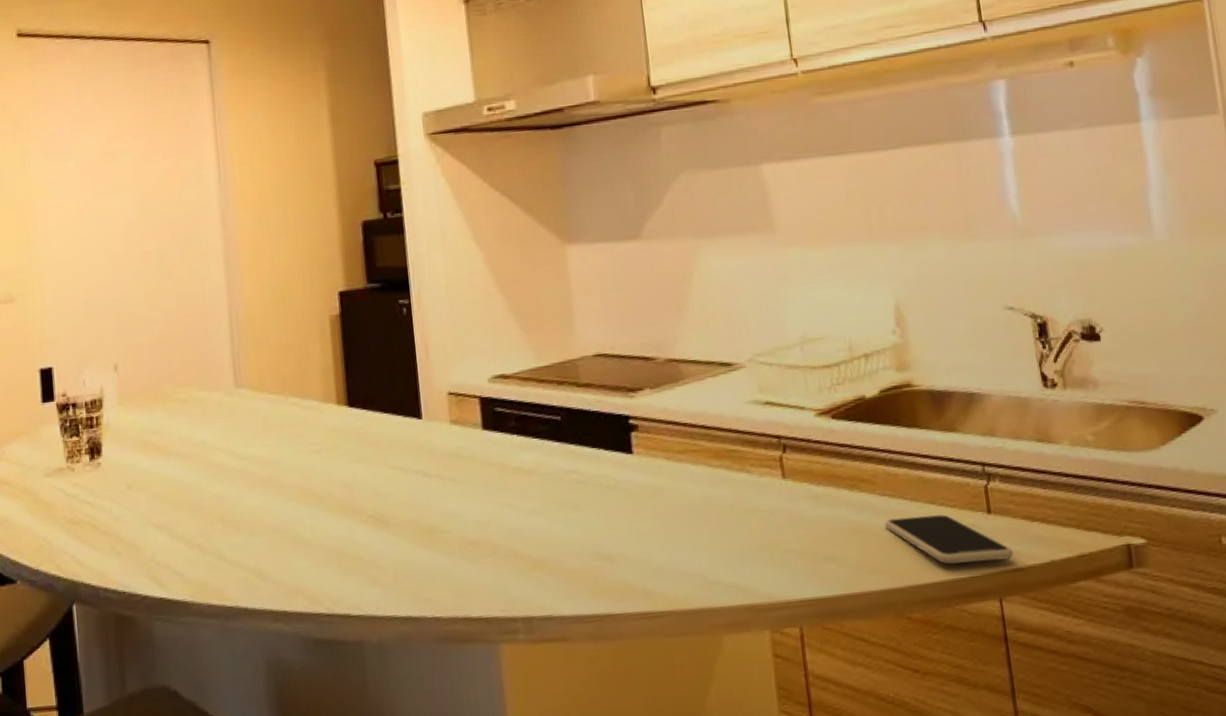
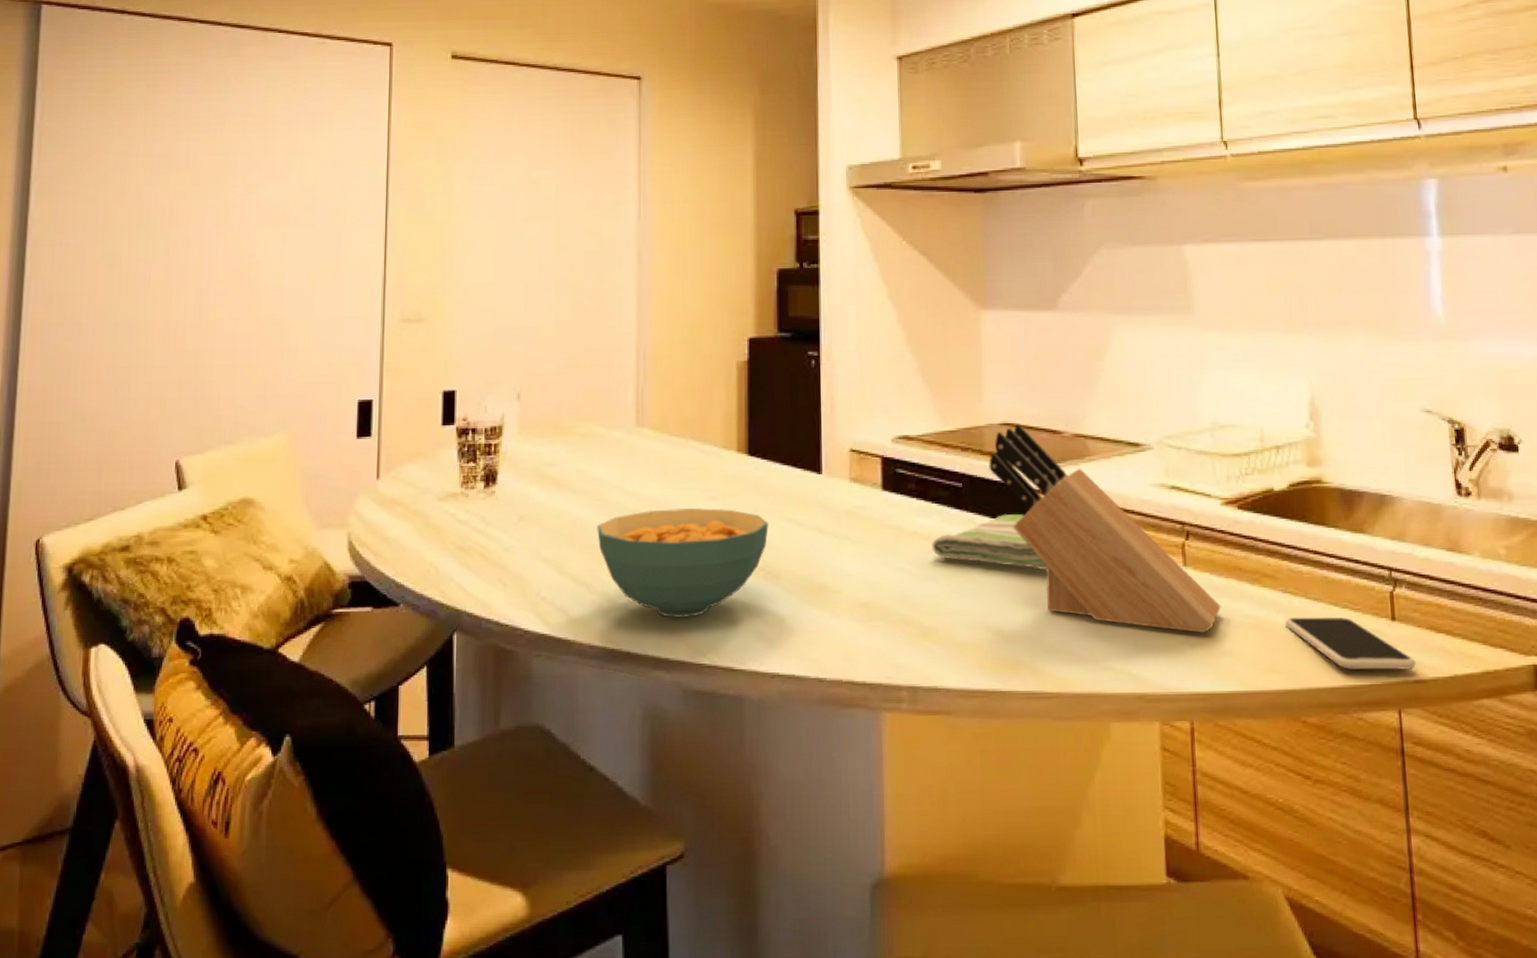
cereal bowl: none [205,460,374,572] -> present [597,507,769,618]
dish towel: none [535,441,650,495] -> present [932,513,1047,571]
knife block: none [585,353,822,542] -> present [989,423,1221,633]

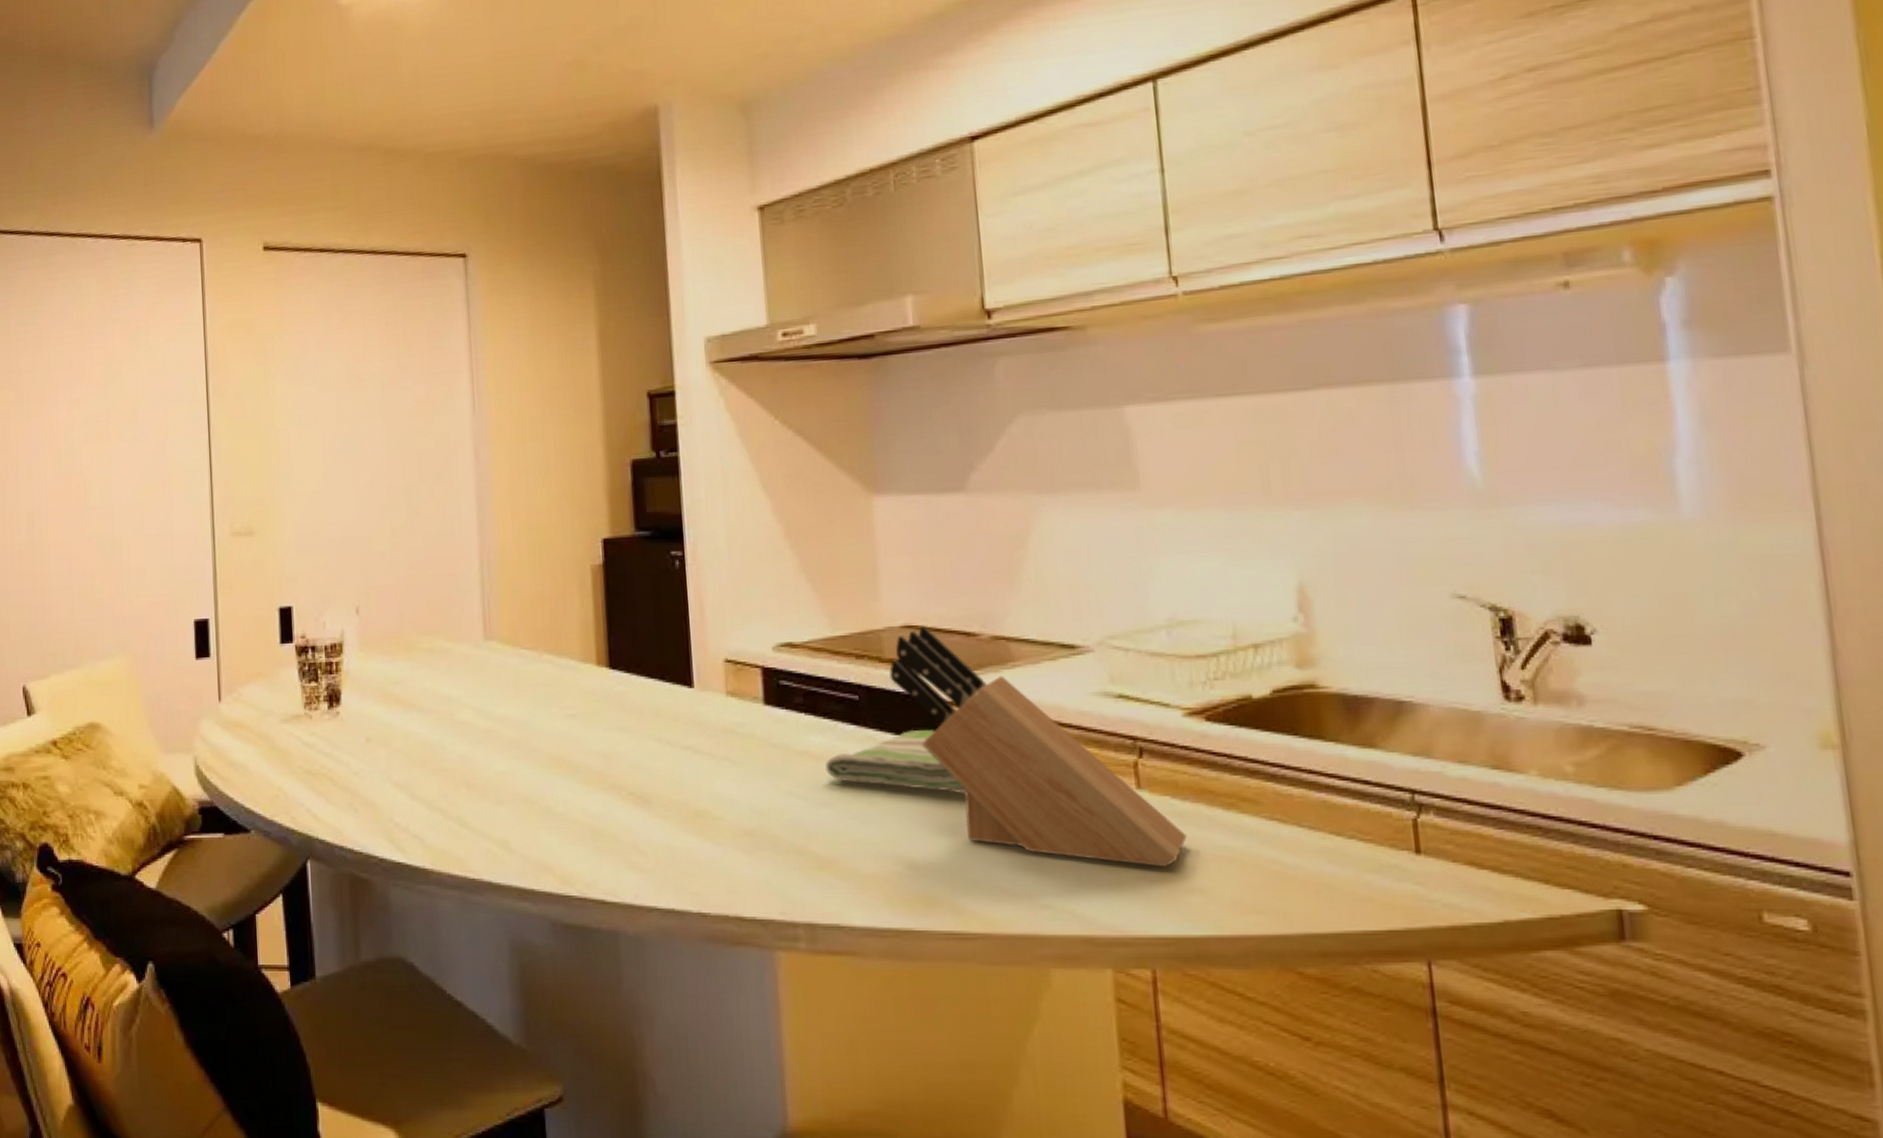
cereal bowl: present [597,507,769,618] -> none [449,726,637,846]
smartphone: present [1285,617,1416,670] -> none [1272,849,1451,913]

